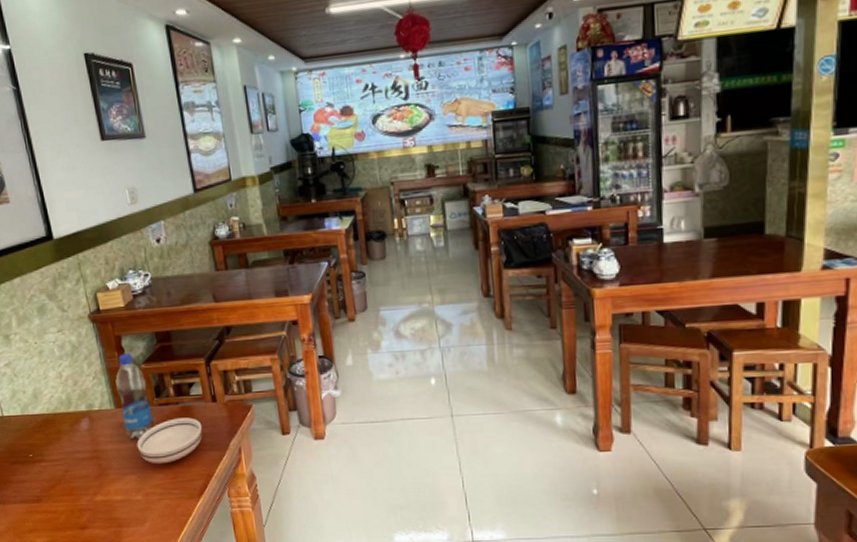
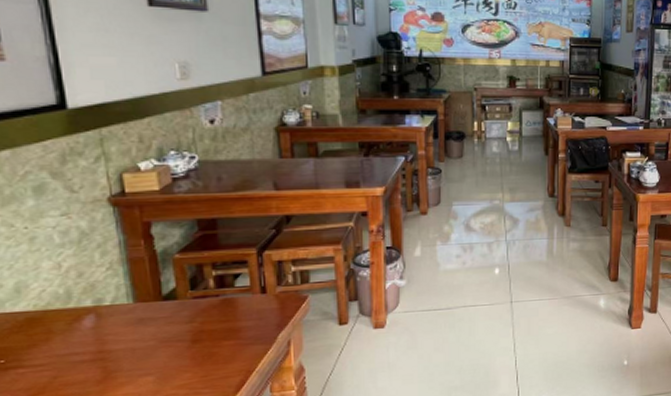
bottle: present [115,353,154,440] -> none [138,241,185,337]
bowl: present [136,417,203,465] -> none [159,310,247,363]

